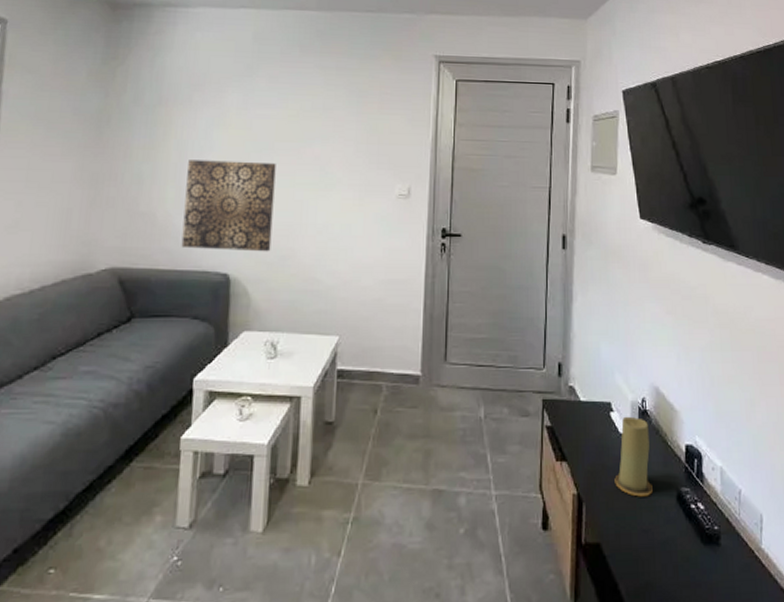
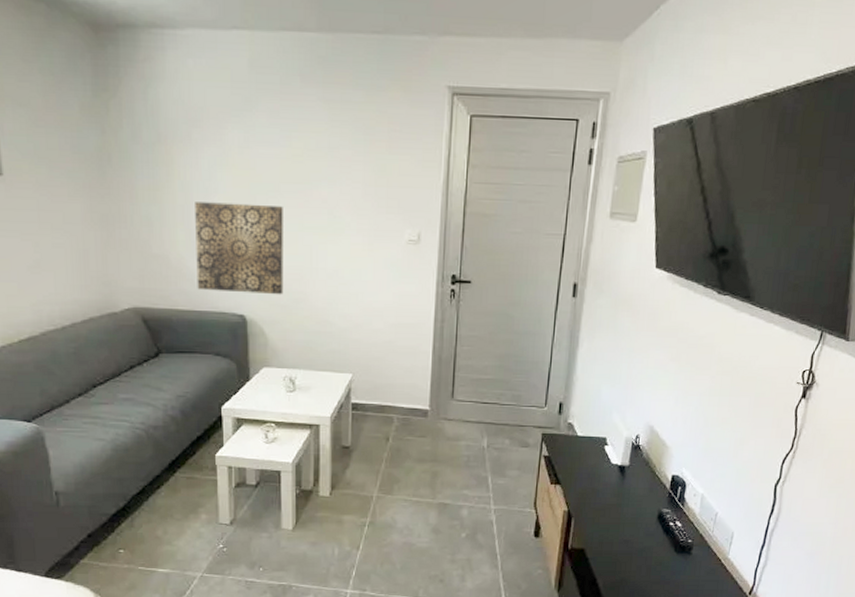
candle: present [614,416,653,497] -> none [602,450,640,515]

